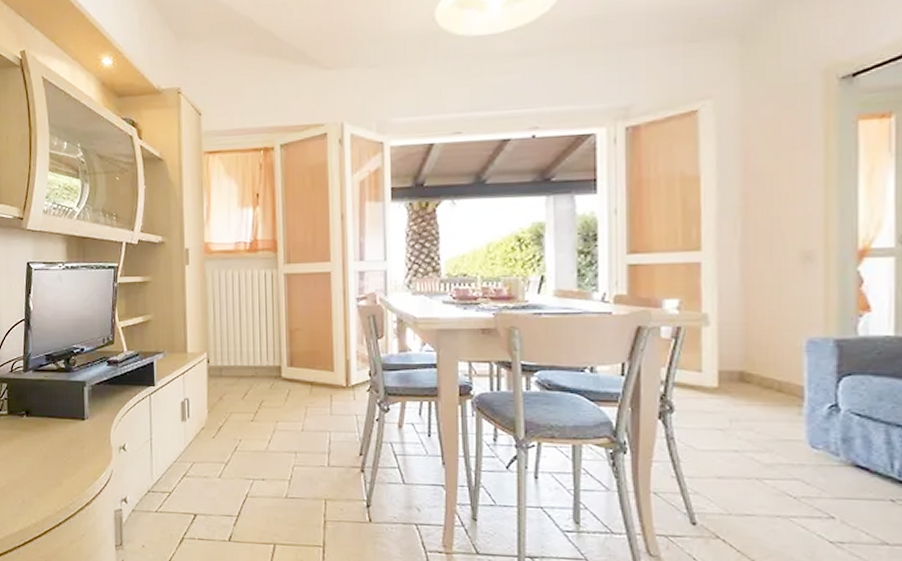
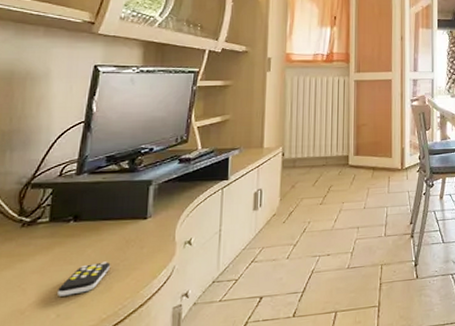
remote control: none [21,457,59,485] -> present [58,261,111,296]

